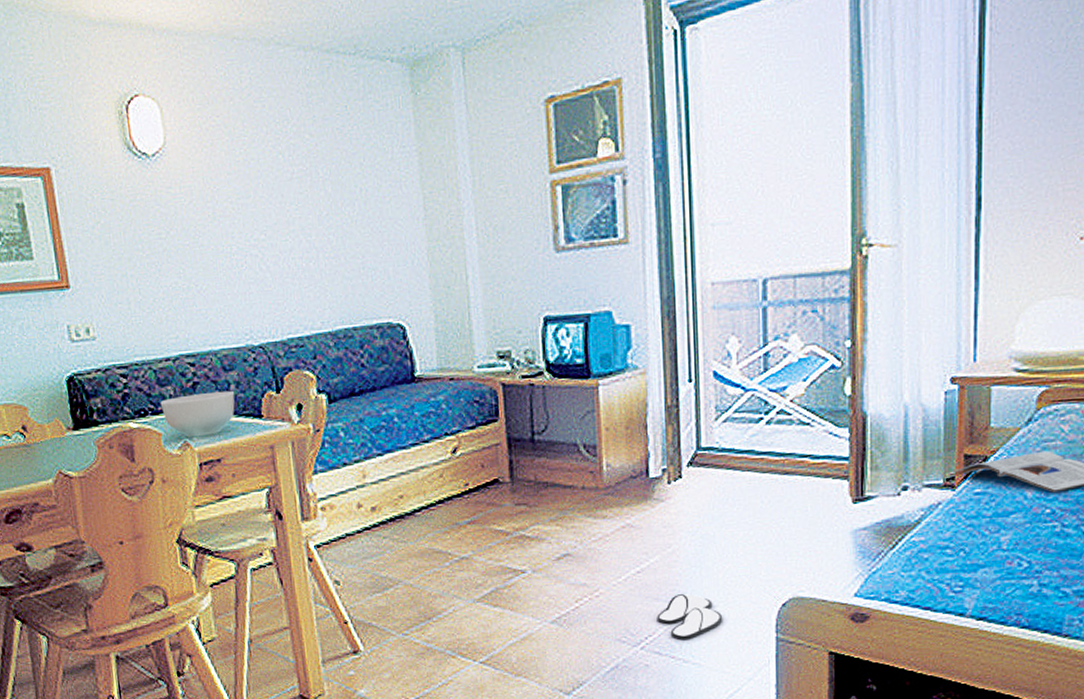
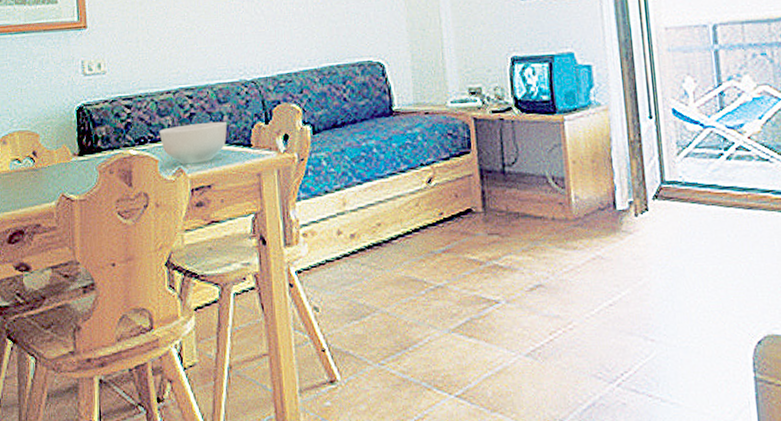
slippers: present [657,594,723,639] -> none [631,329,699,377]

